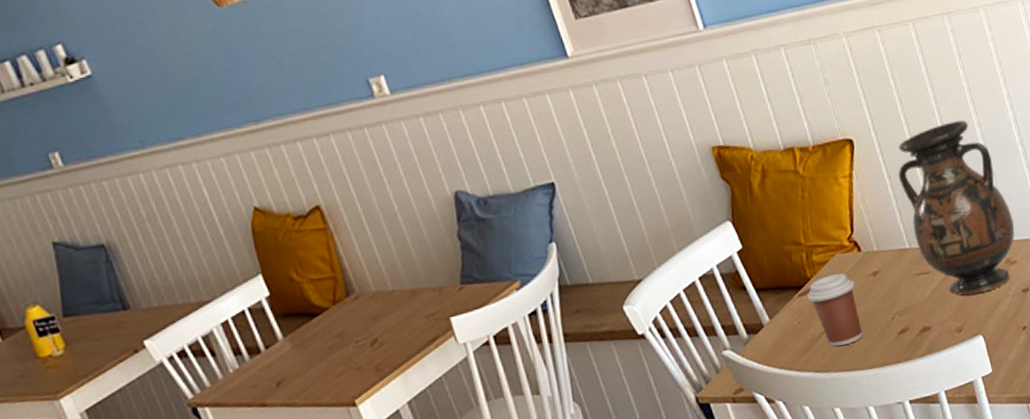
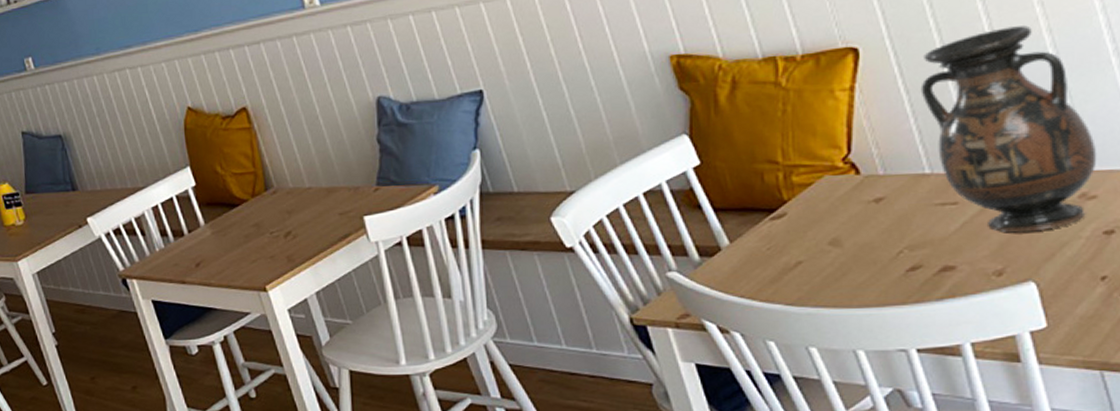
coffee cup: present [807,273,863,347] -> none [782,198,855,279]

